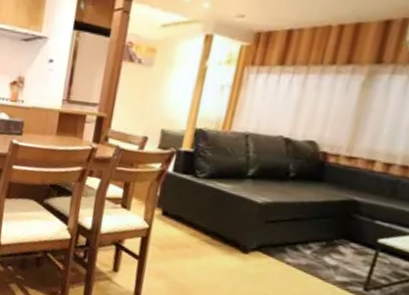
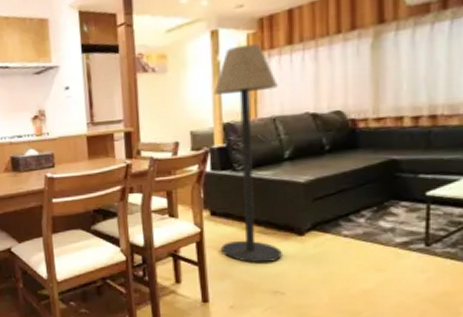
floor lamp: none [164,55,260,272] -> present [213,43,282,264]

